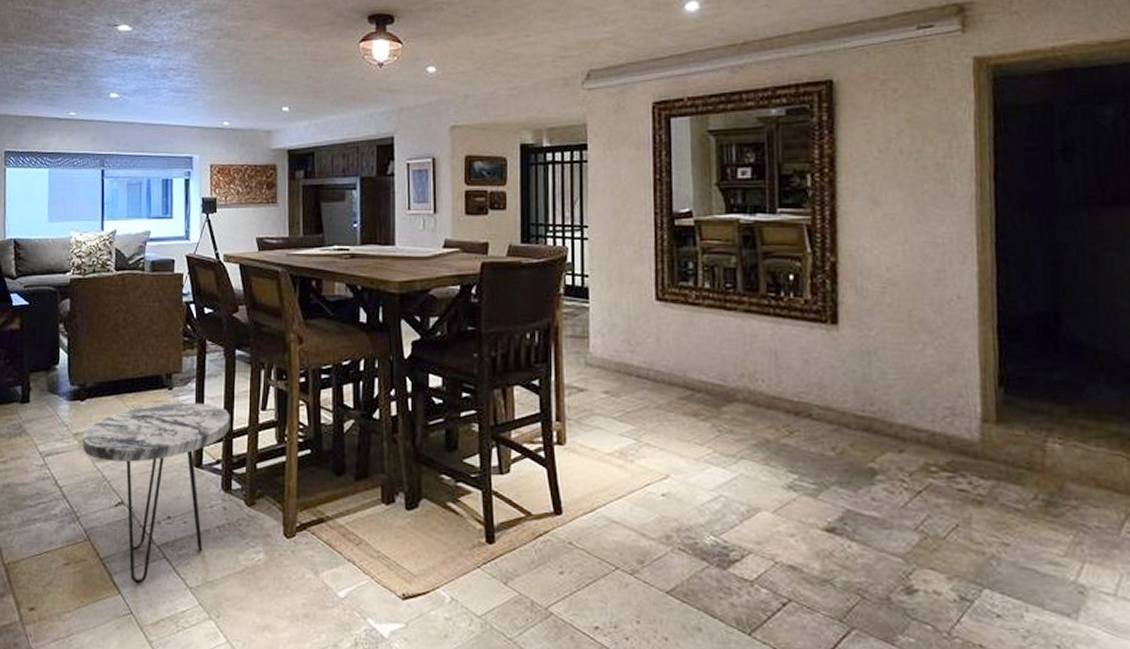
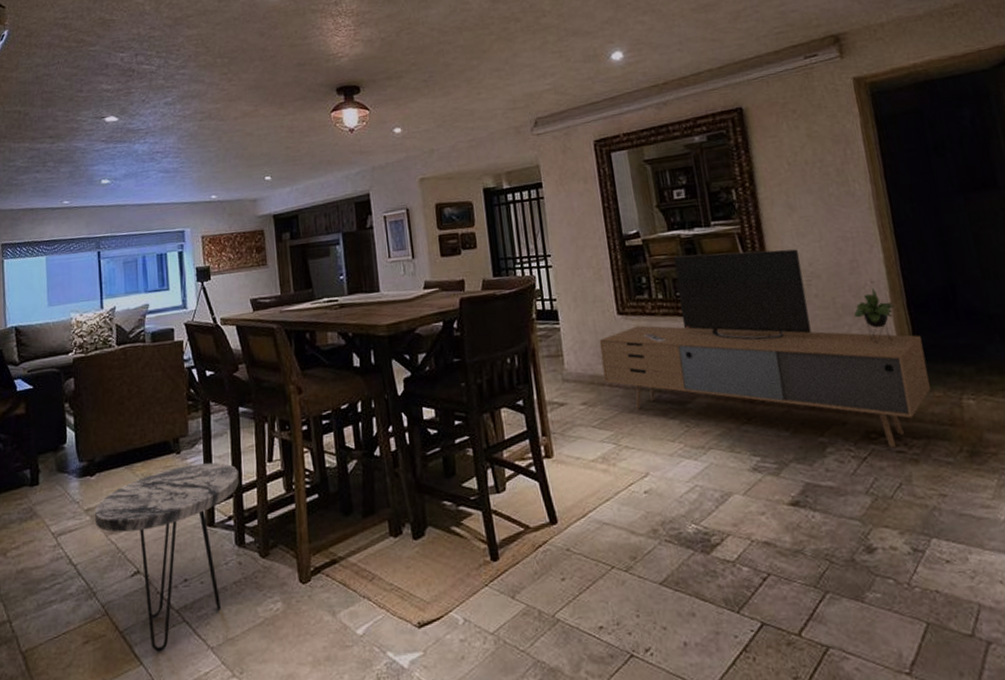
media console: none [631,242,1011,486] -> present [599,249,931,449]

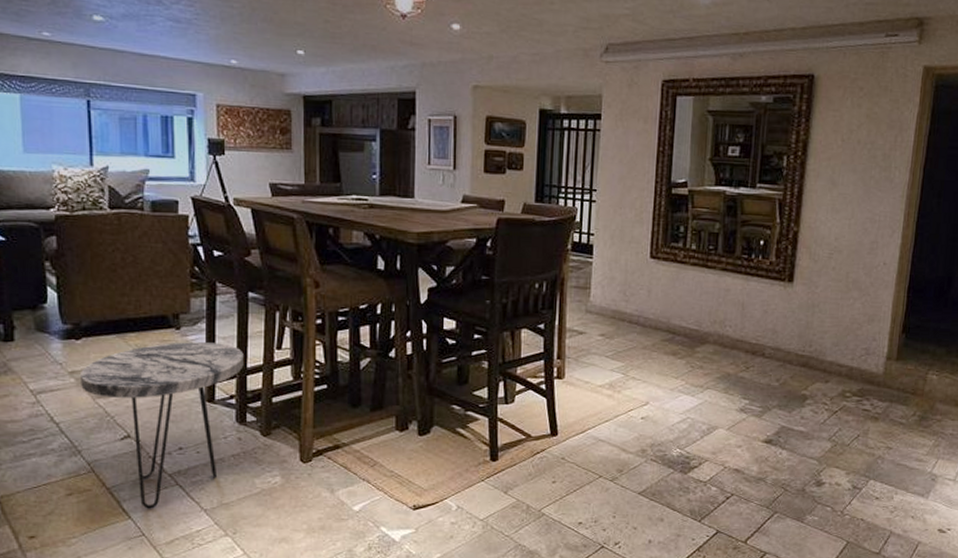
media console: present [599,249,931,449] -> none [625,211,911,407]

